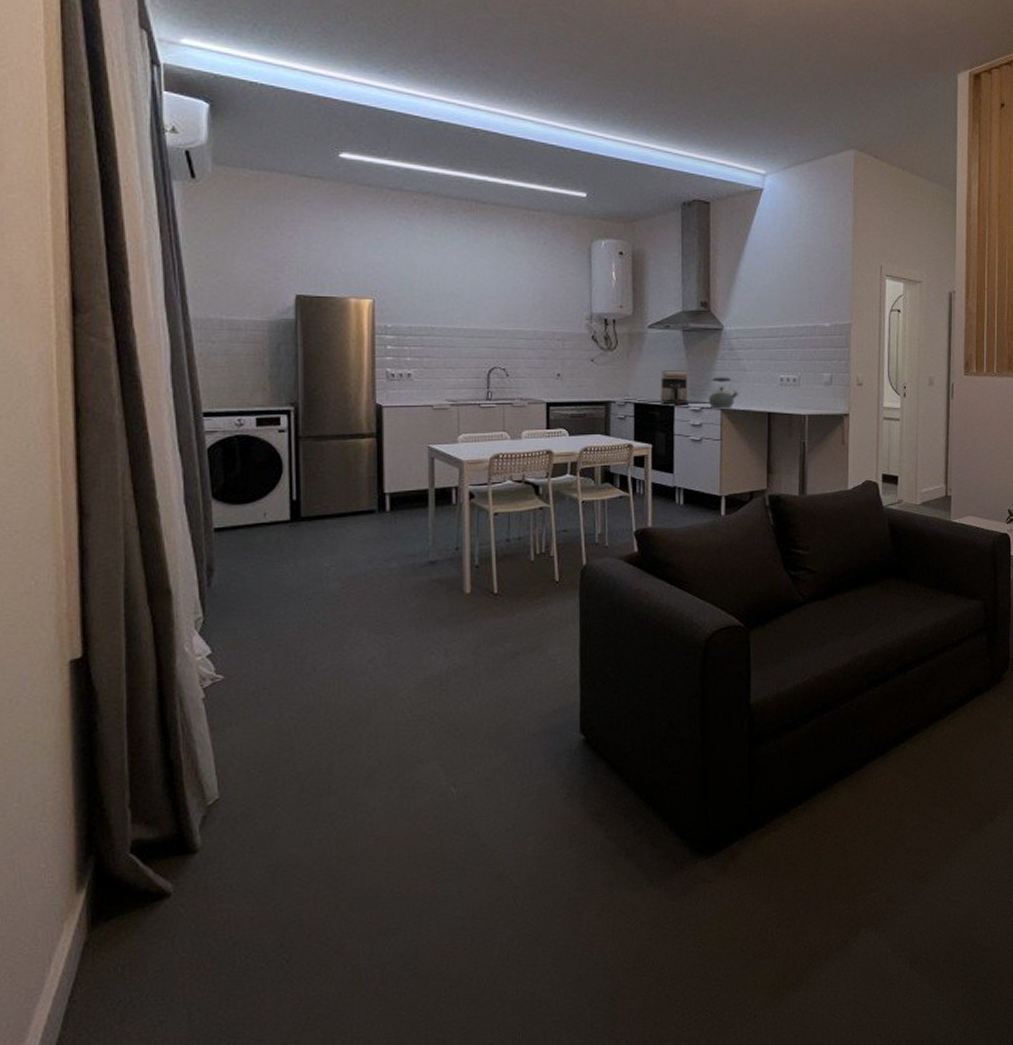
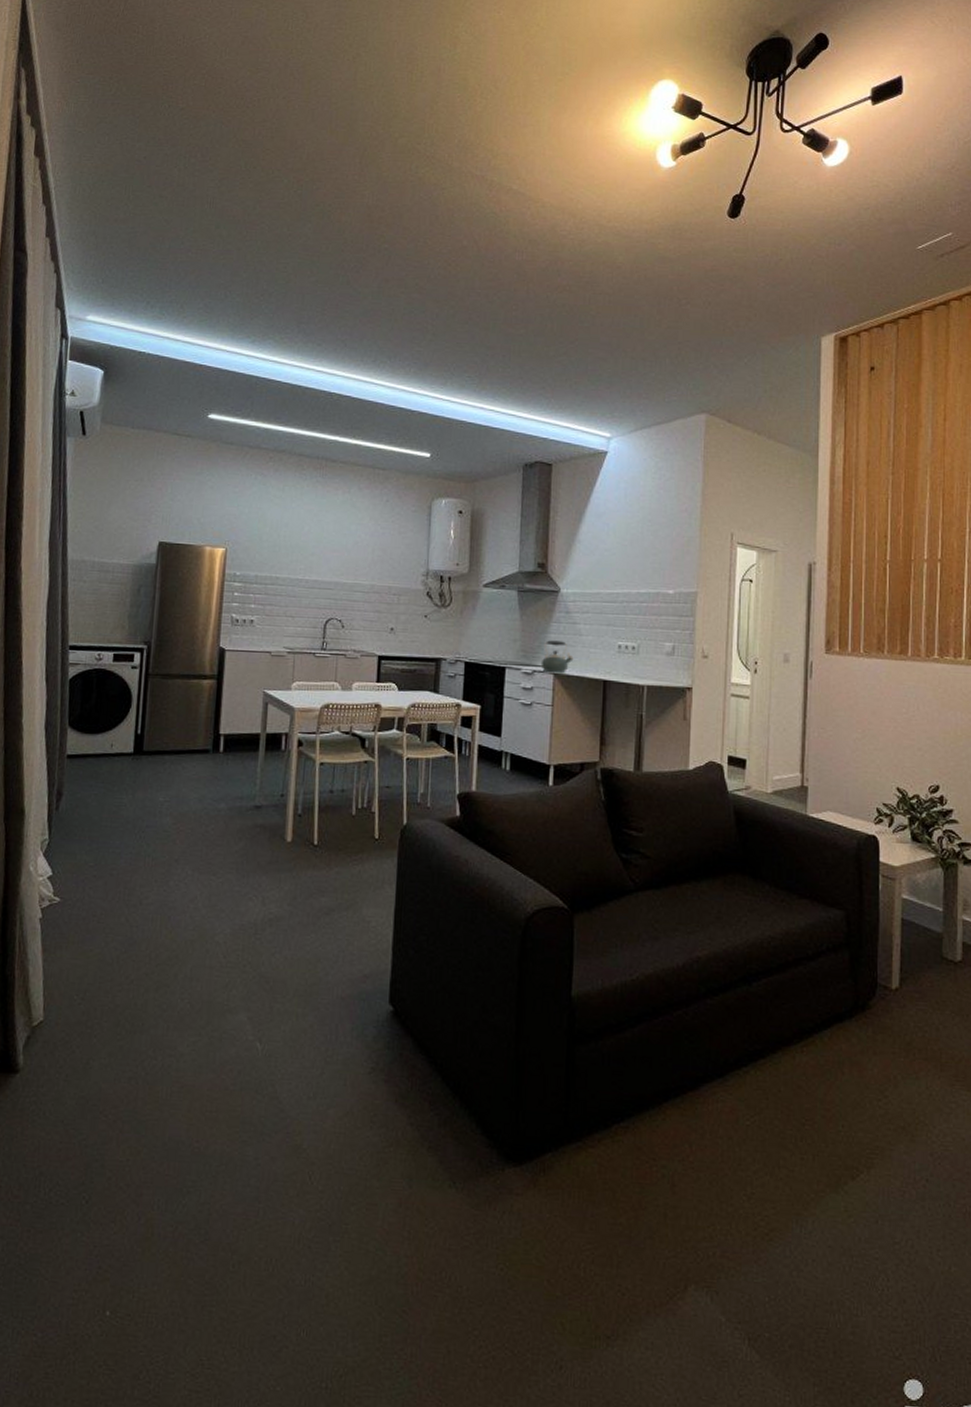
coffee maker: present [660,370,689,406] -> none [492,630,522,669]

